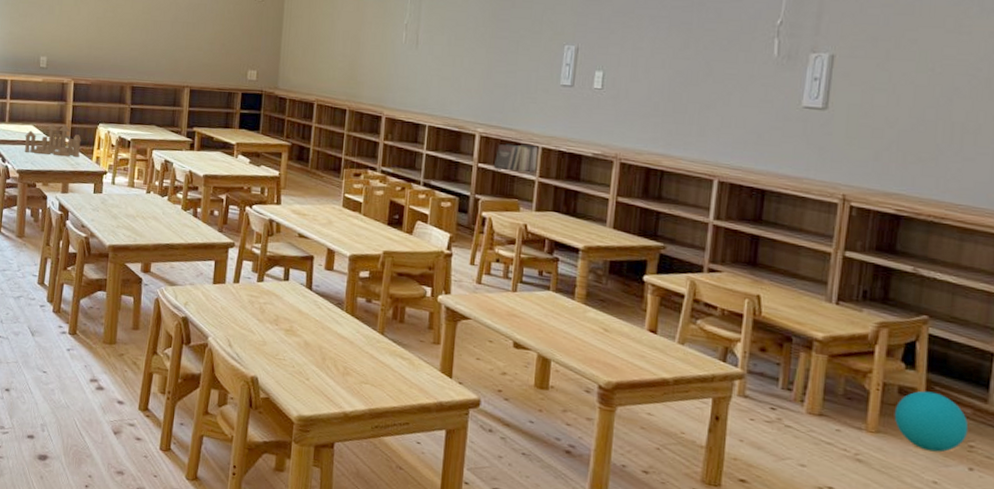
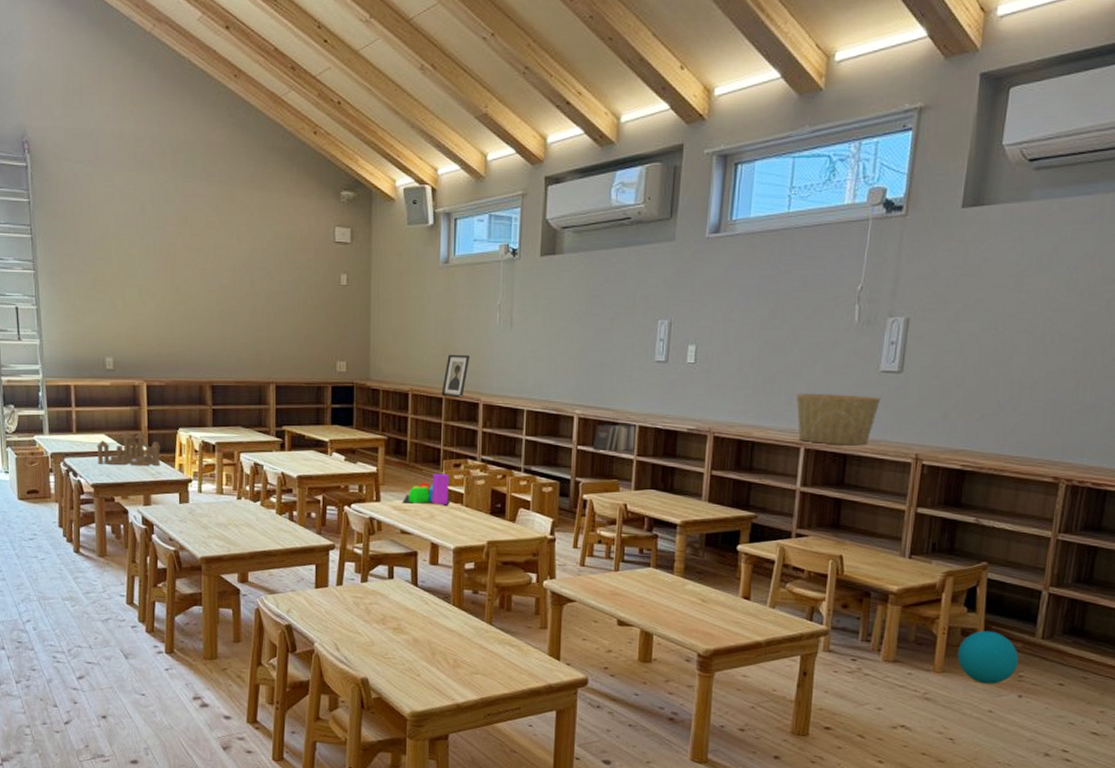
toy blocks: none [302,181,349,214] -> present [403,473,450,506]
picture frame: none [345,68,375,111] -> present [441,354,470,398]
basket: none [709,124,804,182] -> present [795,393,882,446]

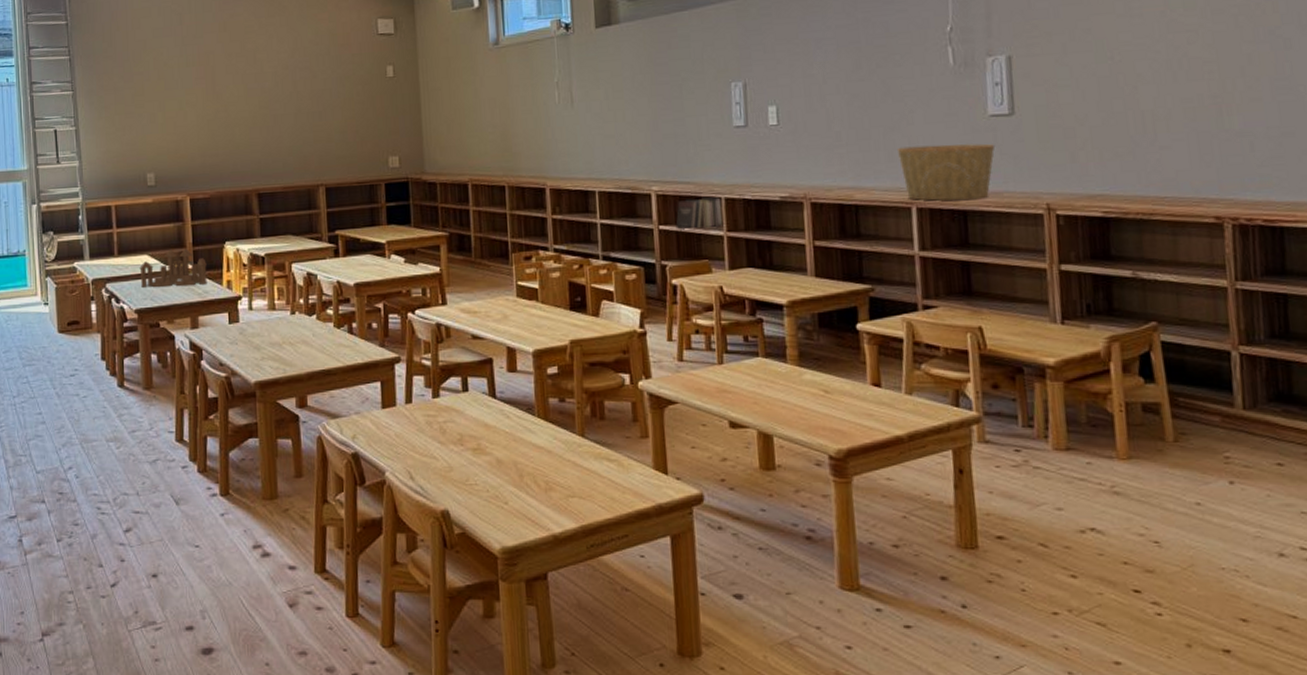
toy blocks: present [403,473,450,506] -> none [471,268,524,305]
picture frame: present [441,354,470,398] -> none [503,137,531,185]
ball: present [957,630,1019,684] -> none [1142,404,1221,470]

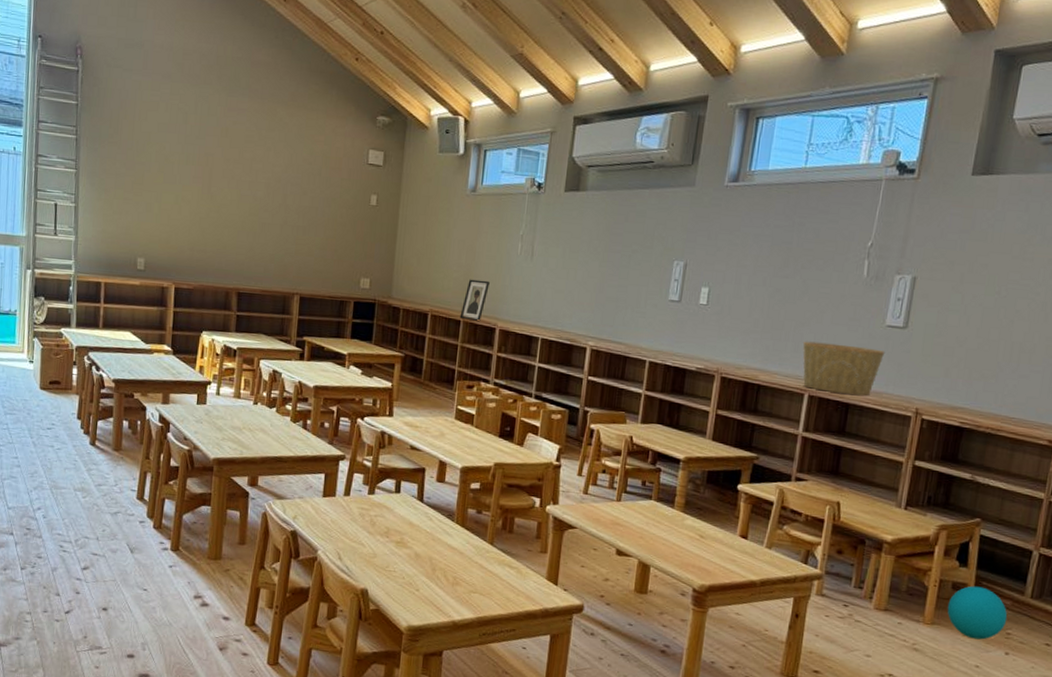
building blocks: present [139,248,207,289] -> none [121,330,183,368]
picture frame: none [503,137,531,185] -> present [459,279,490,322]
books: present [675,196,724,231] -> none [602,357,647,386]
ball: none [1142,404,1221,470] -> present [947,585,1008,640]

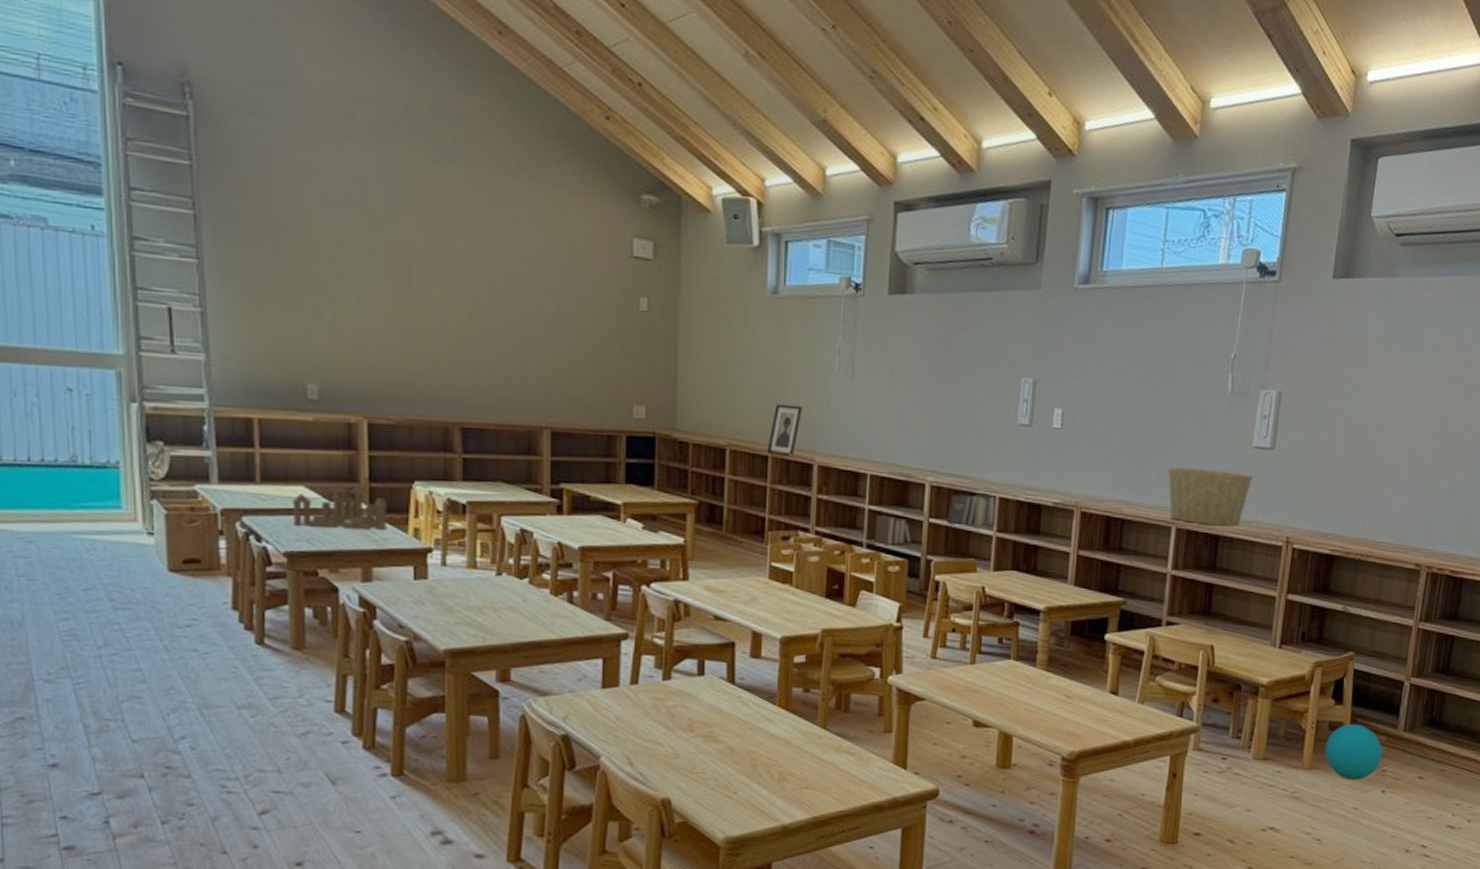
building blocks: none [121,330,183,368] -> present [292,482,387,532]
books: none [541,372,573,398] -> present [874,515,912,546]
books: none [602,357,647,386] -> present [946,493,997,528]

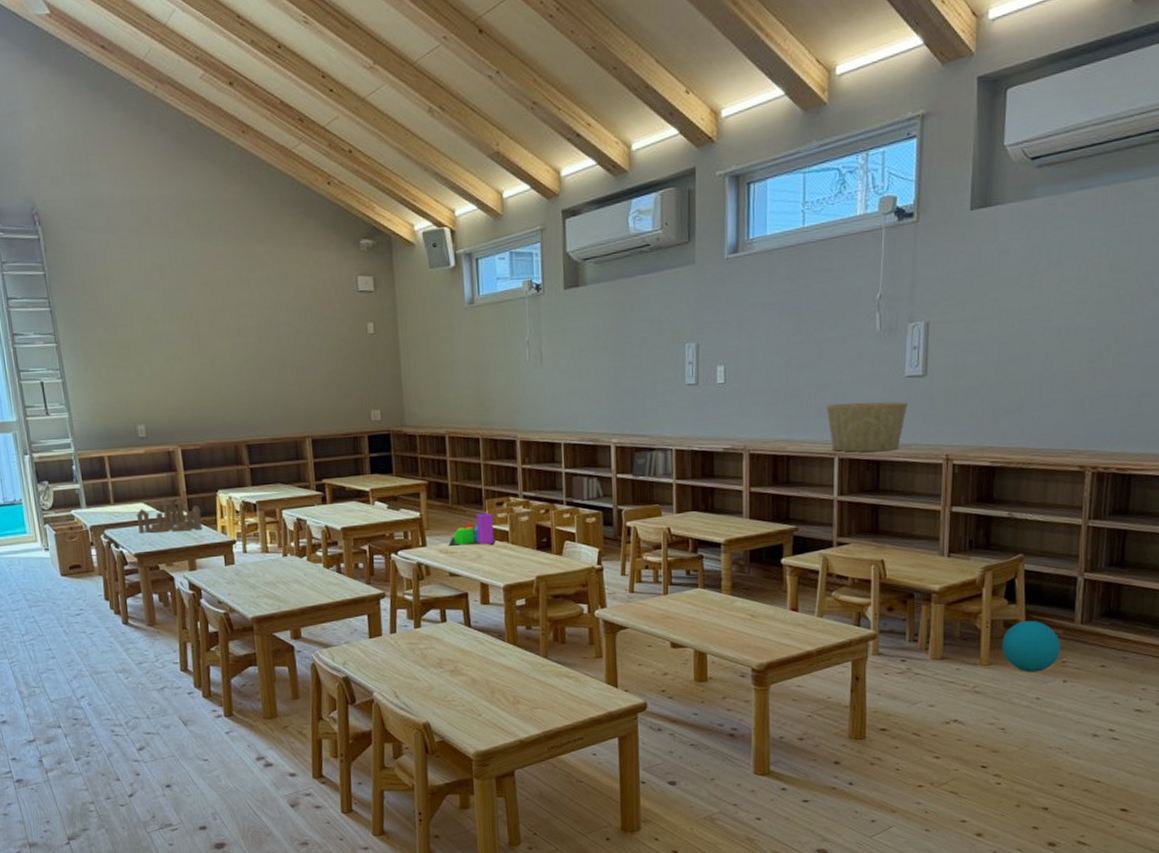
toy blocks: none [717,547,777,587] -> present [449,513,496,546]
picture frame: present [767,404,802,457] -> none [477,393,503,437]

